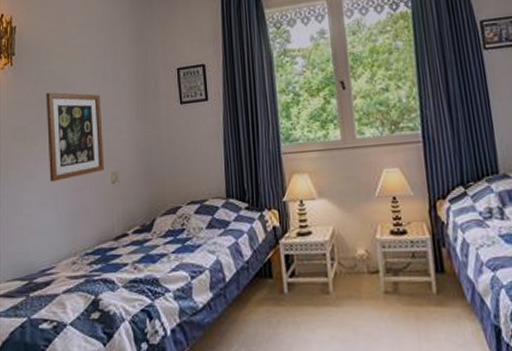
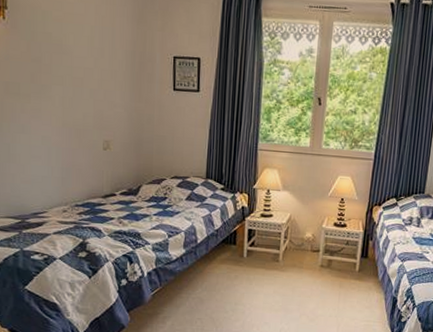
wall art: present [45,92,104,183] -> none [40,54,97,140]

